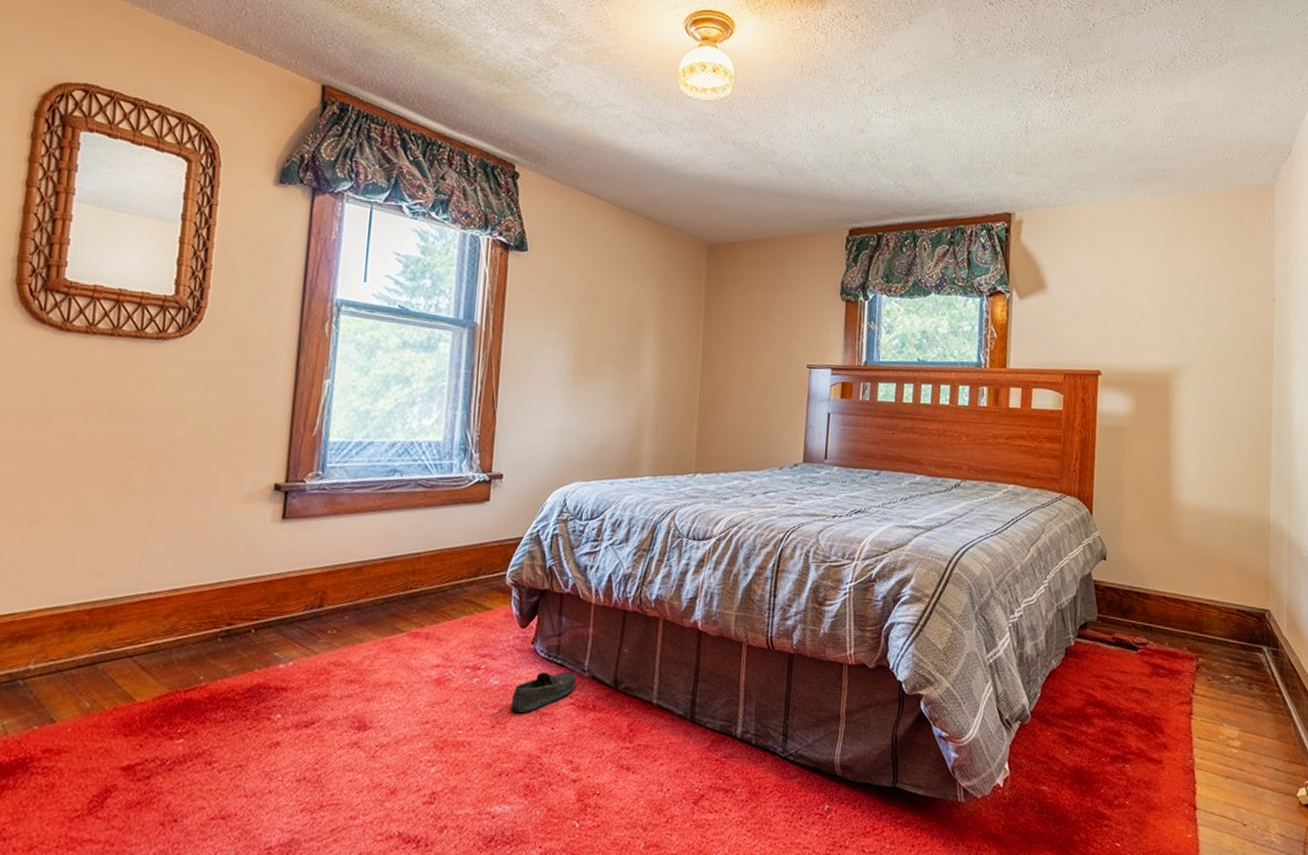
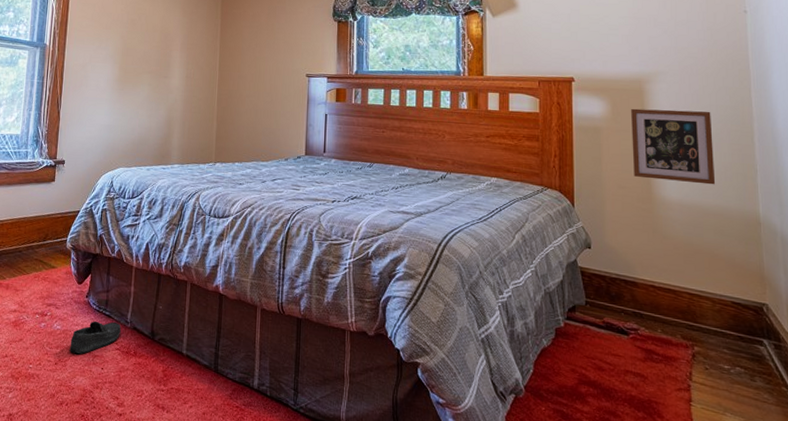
picture frame: none [1154,405,1233,488] -> present [631,108,716,185]

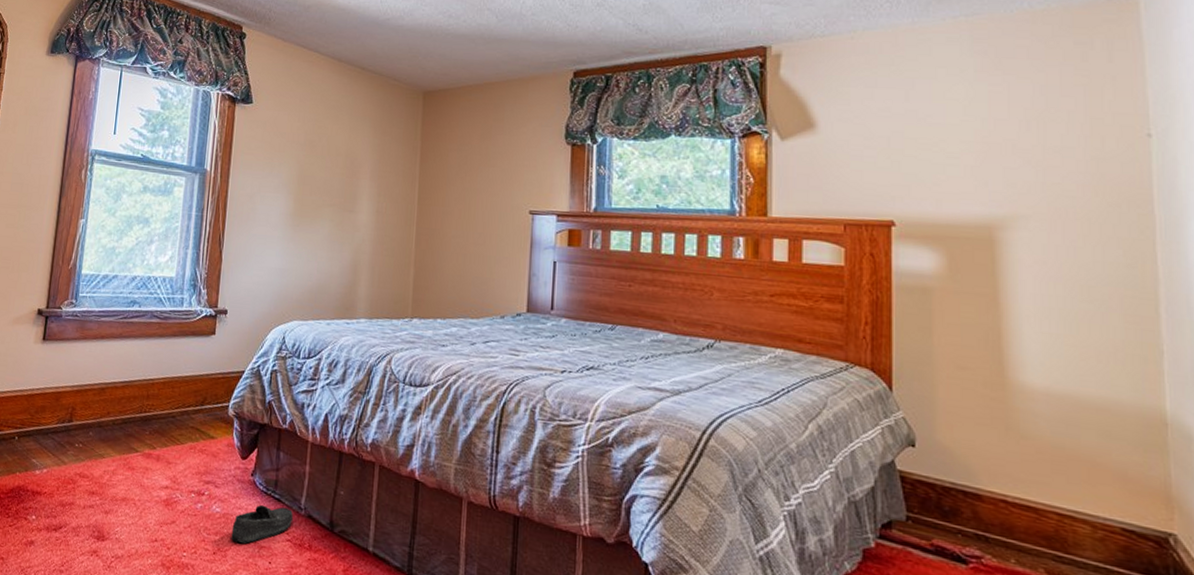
picture frame: present [631,108,716,185] -> none [976,263,1100,370]

